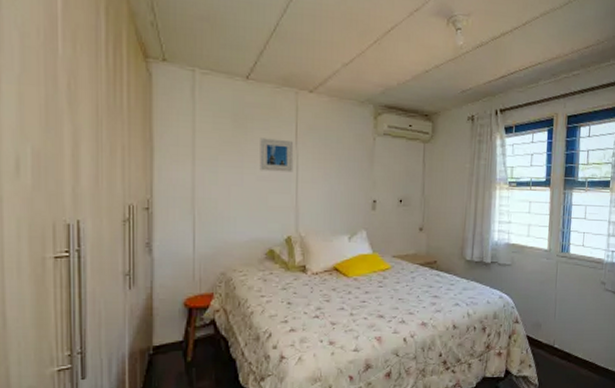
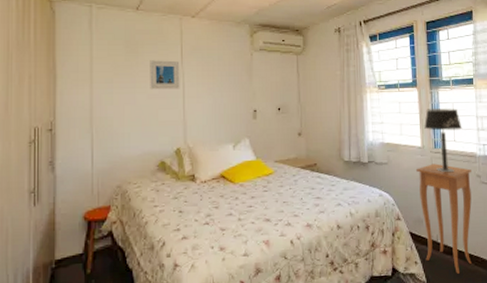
side table: none [539,268,597,378] -> present [415,163,472,274]
table lamp: none [553,209,593,278] -> present [424,107,463,173]

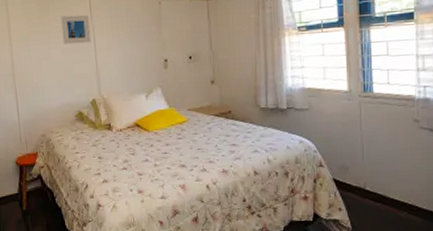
side table: present [415,163,472,274] -> none [341,108,408,221]
table lamp: present [424,107,463,173] -> none [352,47,399,118]

